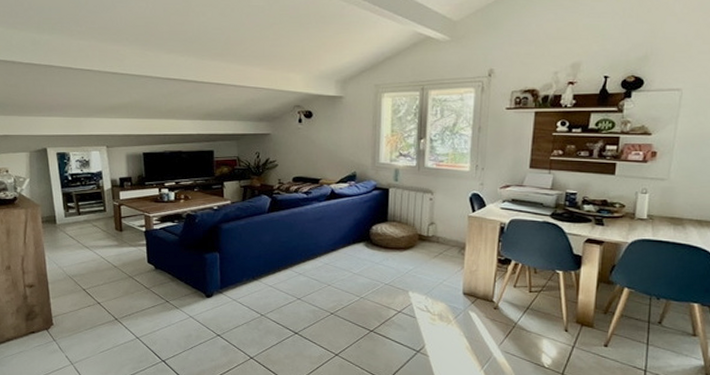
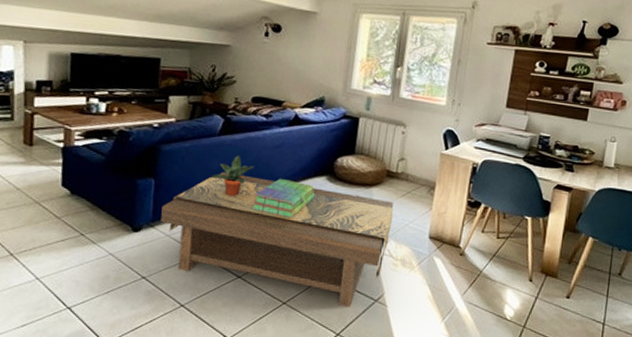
coffee table: none [227,244,428,358] -> present [160,172,394,307]
potted plant: none [264,229,300,264] -> present [210,155,254,196]
stack of books: none [302,246,355,282] -> present [252,178,315,219]

